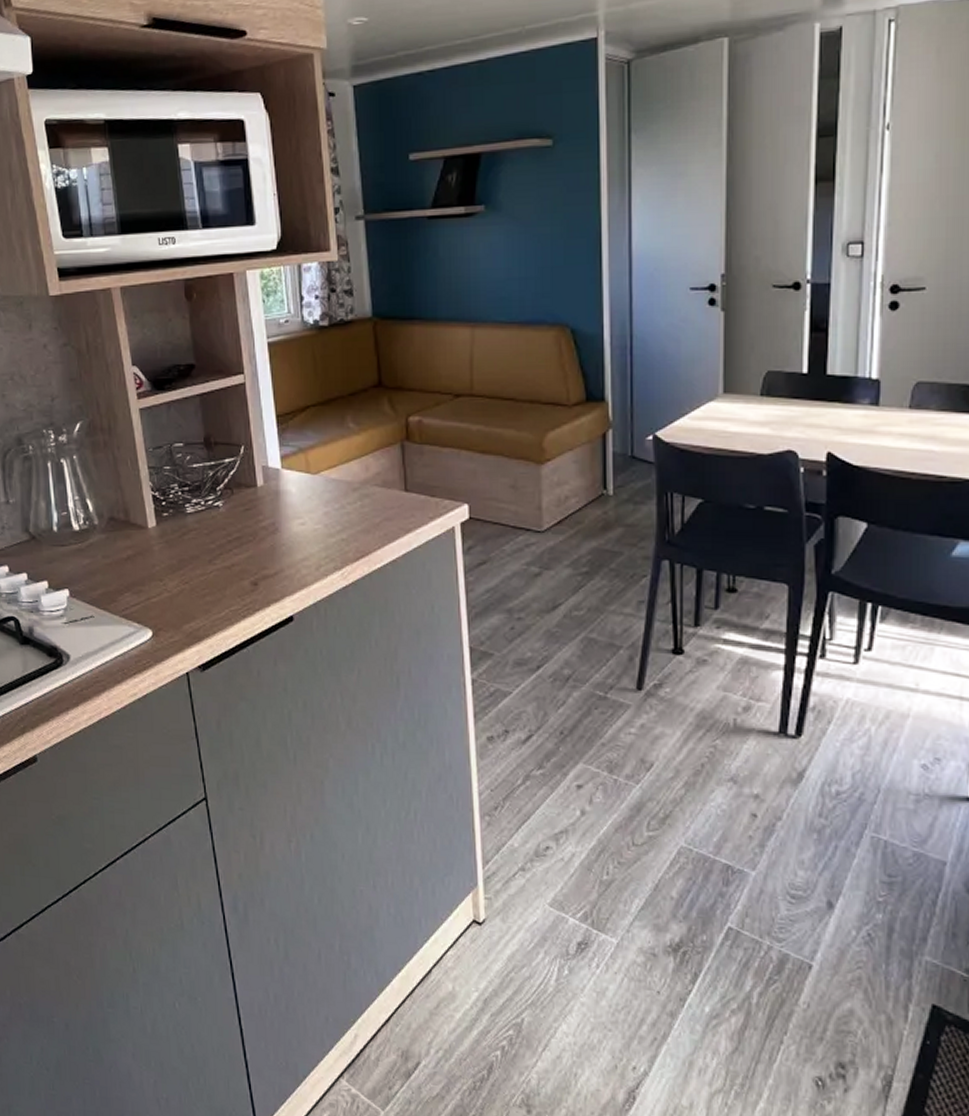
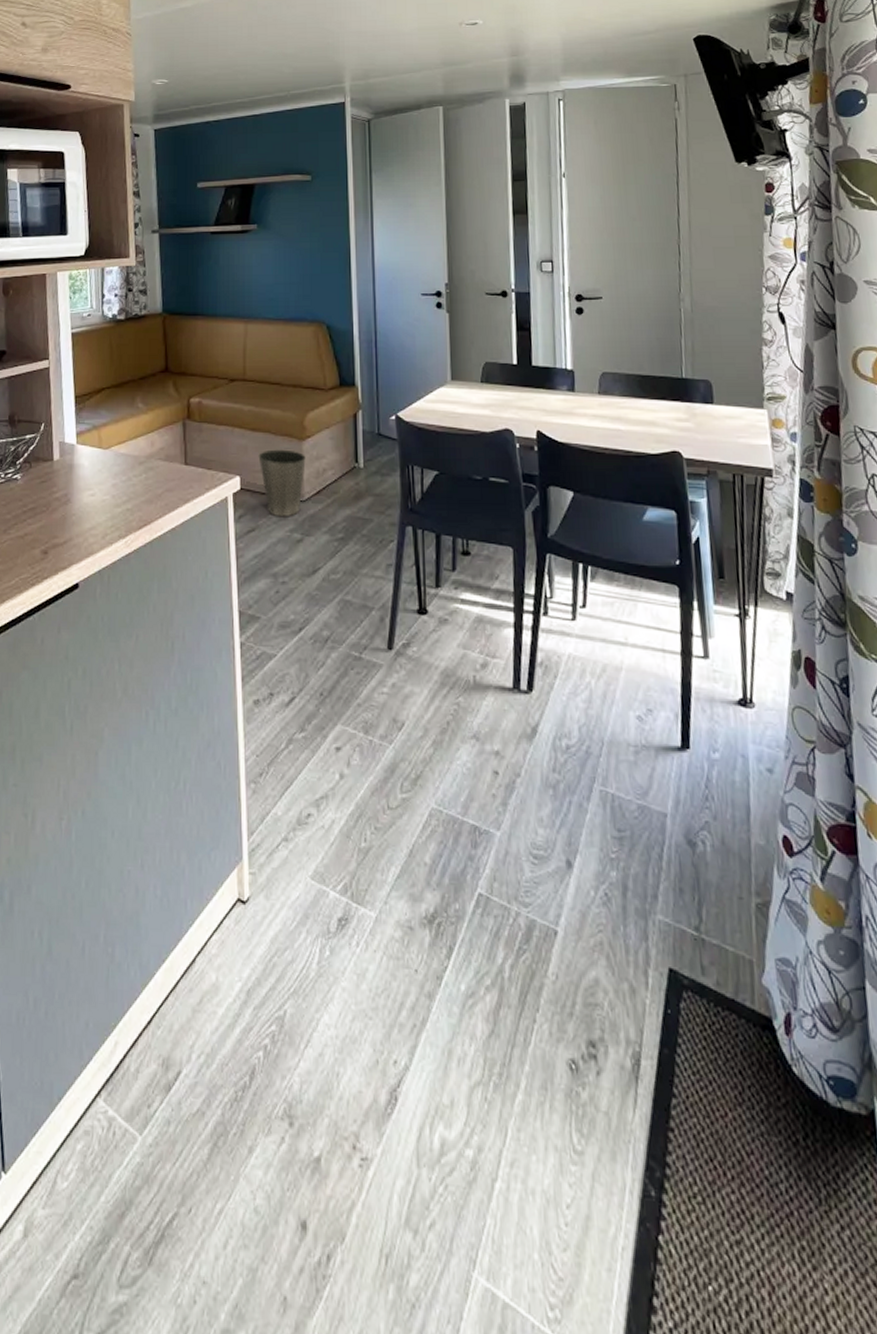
waste basket: none [489,474,545,549] -> present [258,449,306,517]

